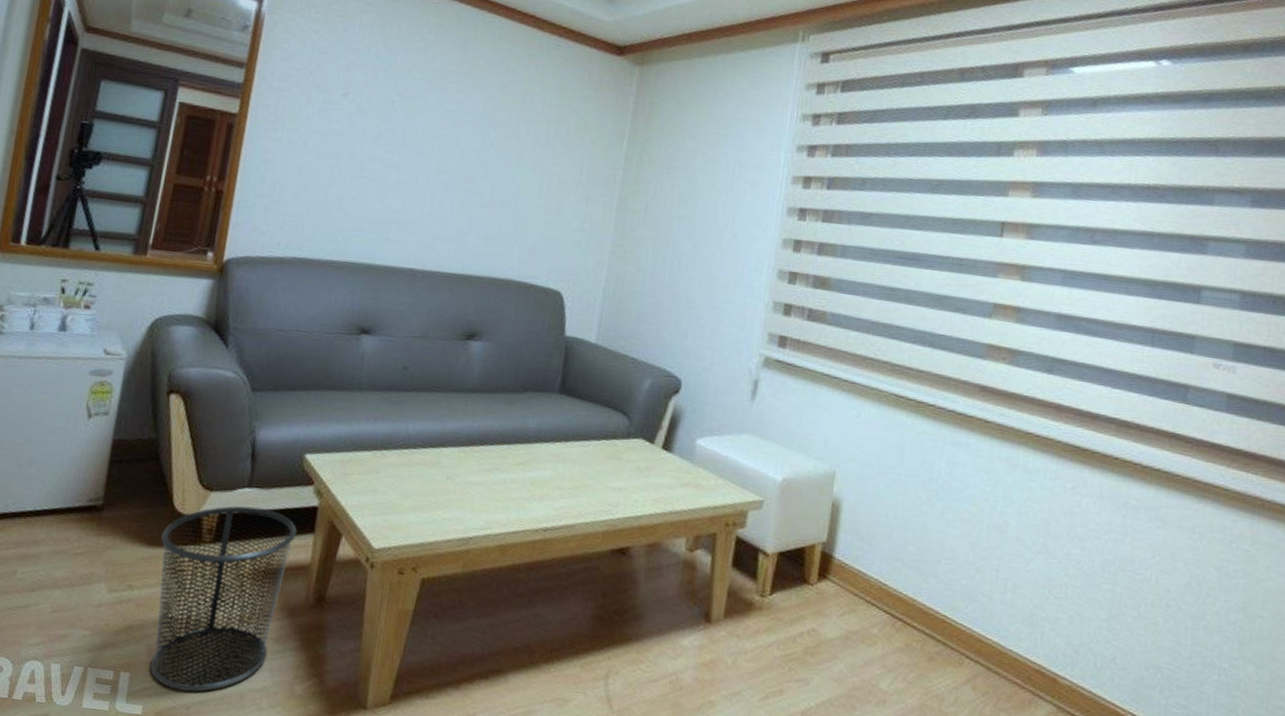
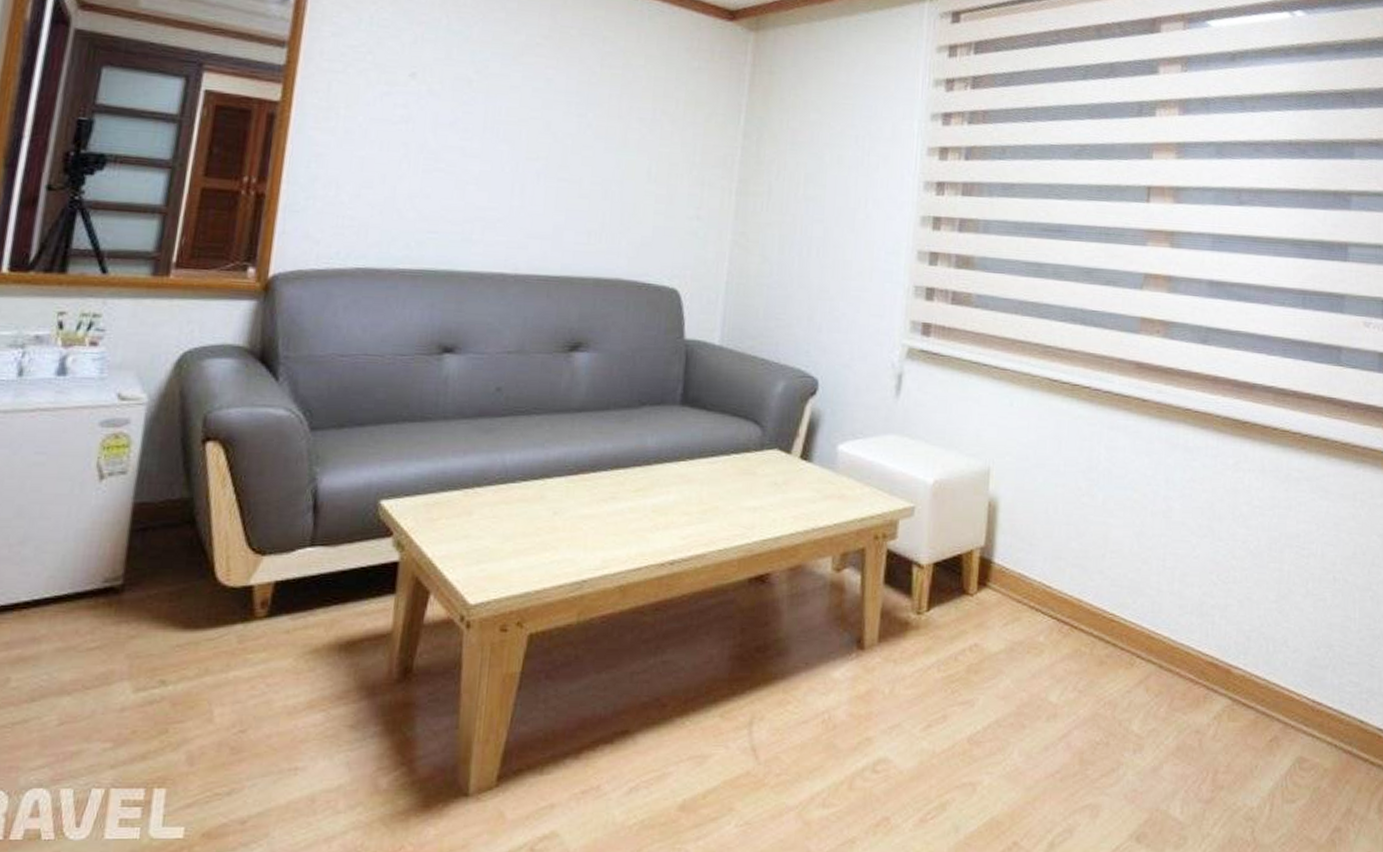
waste bin: present [150,506,297,692] -> none [192,569,374,804]

